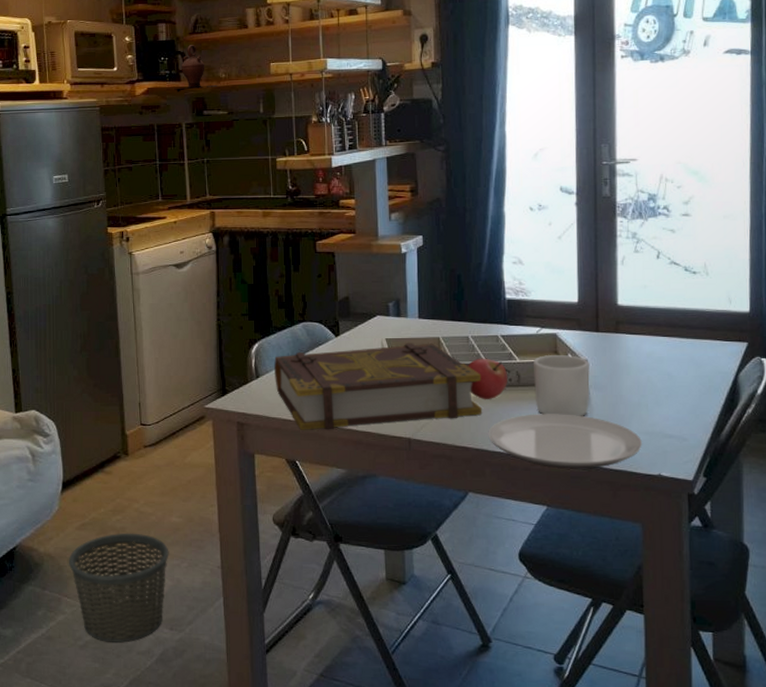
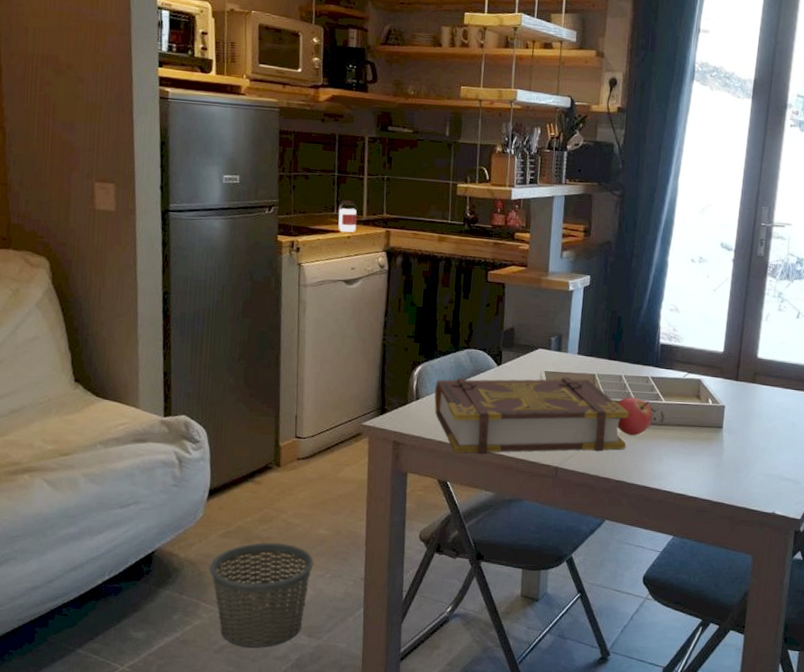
jar: none [163,187,182,218] -> present [338,200,358,233]
ceramic jug: present [174,45,218,92] -> none [360,56,406,104]
plate: present [488,414,642,469] -> none [629,451,762,504]
mug: present [532,354,590,417] -> none [674,398,726,458]

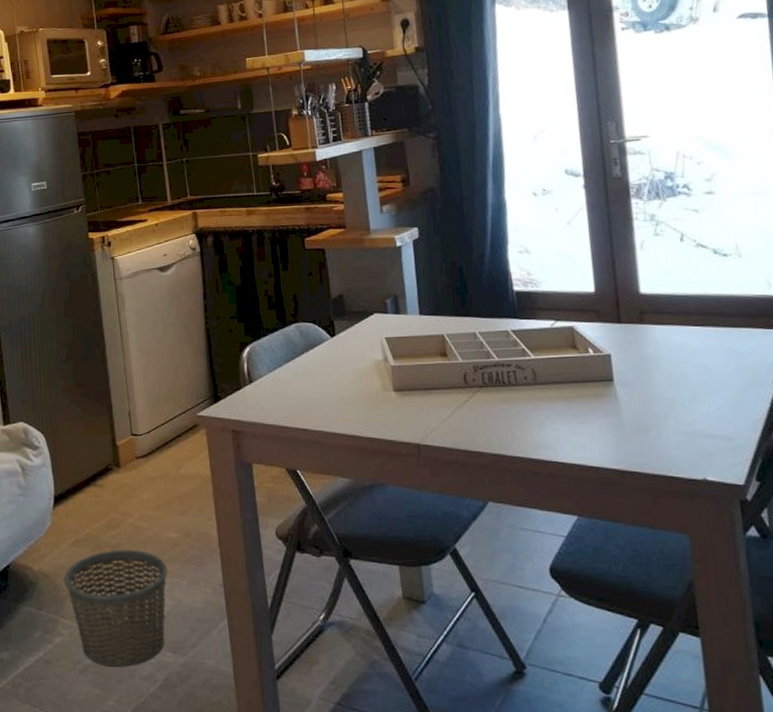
jar: present [338,200,358,233] -> none [142,188,163,221]
book: present [434,377,628,454] -> none [267,340,497,437]
fruit: present [617,396,653,436] -> none [477,355,523,400]

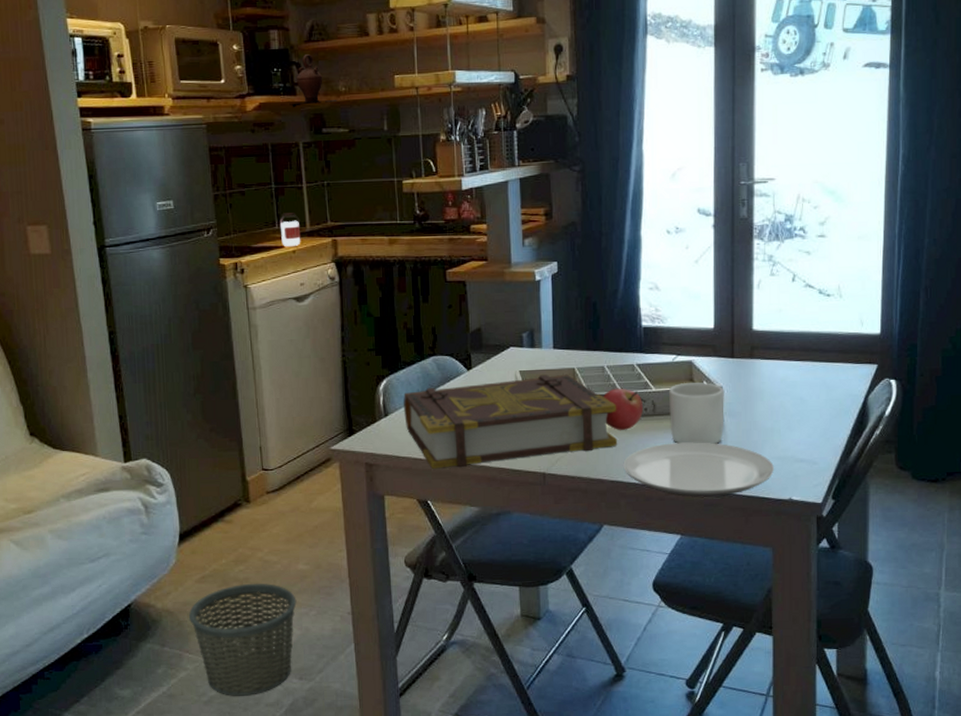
jar: none [142,188,163,221] -> present [279,213,301,247]
ceramic jug: none [149,45,193,93] -> present [289,54,338,108]
book: none [267,340,497,437] -> present [403,374,618,469]
fruit: none [477,355,523,400] -> present [603,388,644,430]
plate: none [505,414,682,474] -> present [623,442,774,497]
mug: none [549,349,617,417] -> present [668,382,724,445]

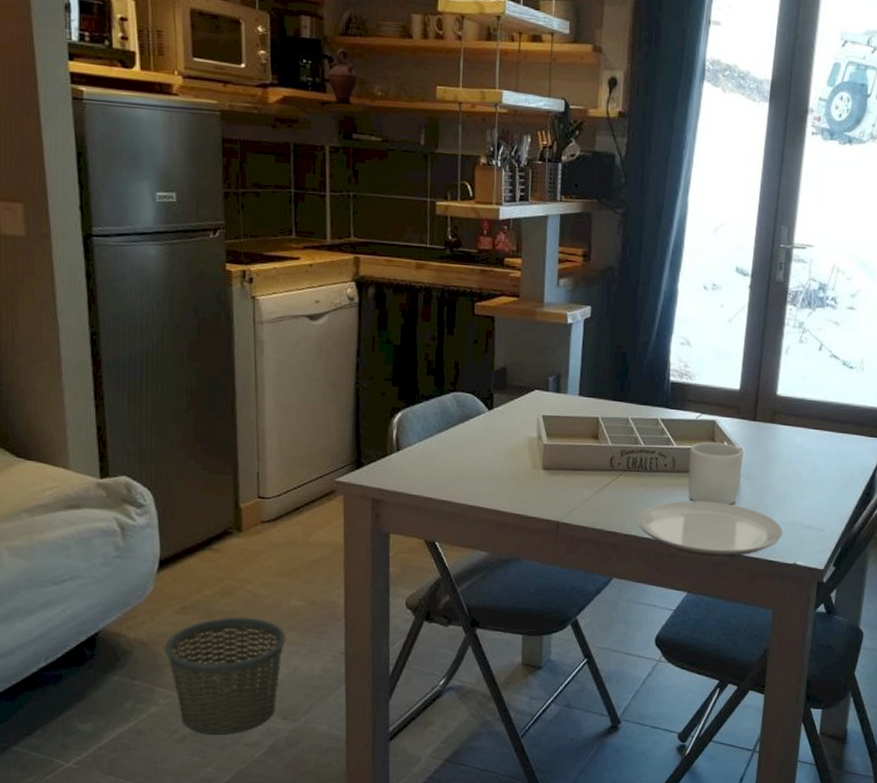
jar: present [279,213,301,247] -> none [297,221,320,260]
book: present [403,374,618,469] -> none [418,421,636,510]
fruit: present [603,388,644,430] -> none [624,441,664,484]

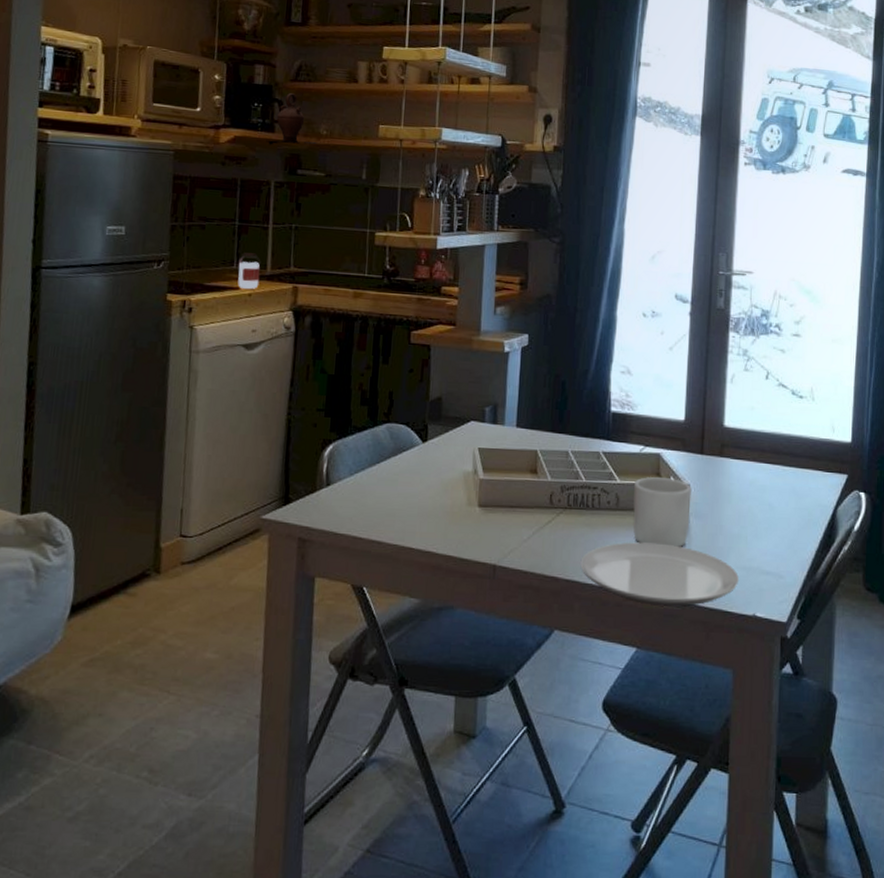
basket: present [164,617,286,734] -> none [66,671,198,813]
jar: none [297,221,320,260] -> present [238,252,261,290]

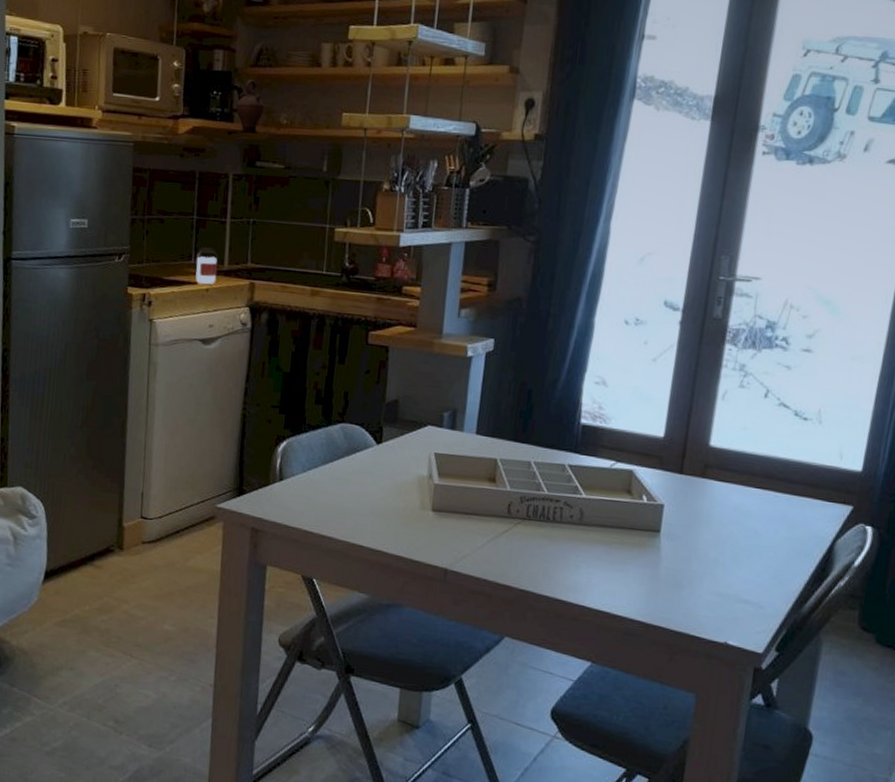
plate: present [580,542,739,607] -> none [536,557,712,627]
mug: present [632,476,691,548] -> none [596,492,666,569]

